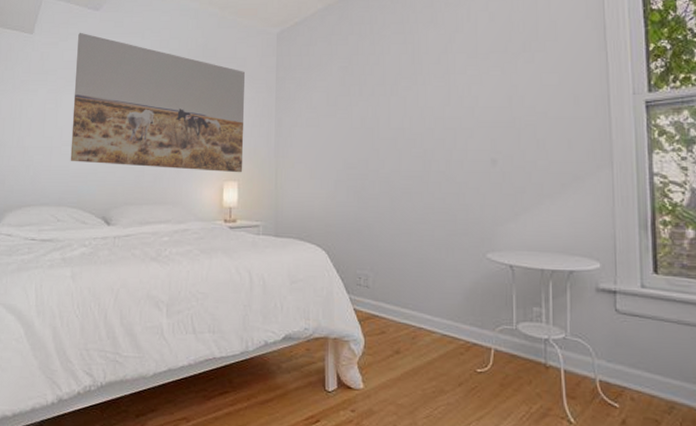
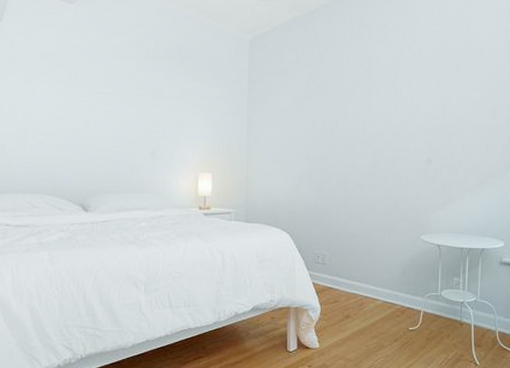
wall art: present [70,32,245,173] -> none [45,23,219,166]

